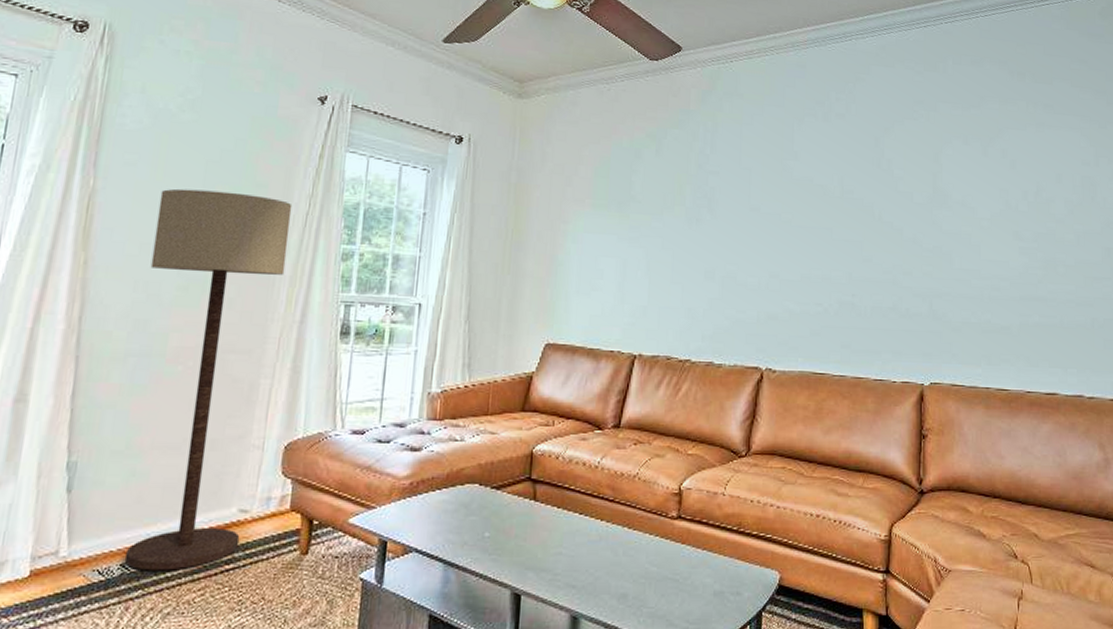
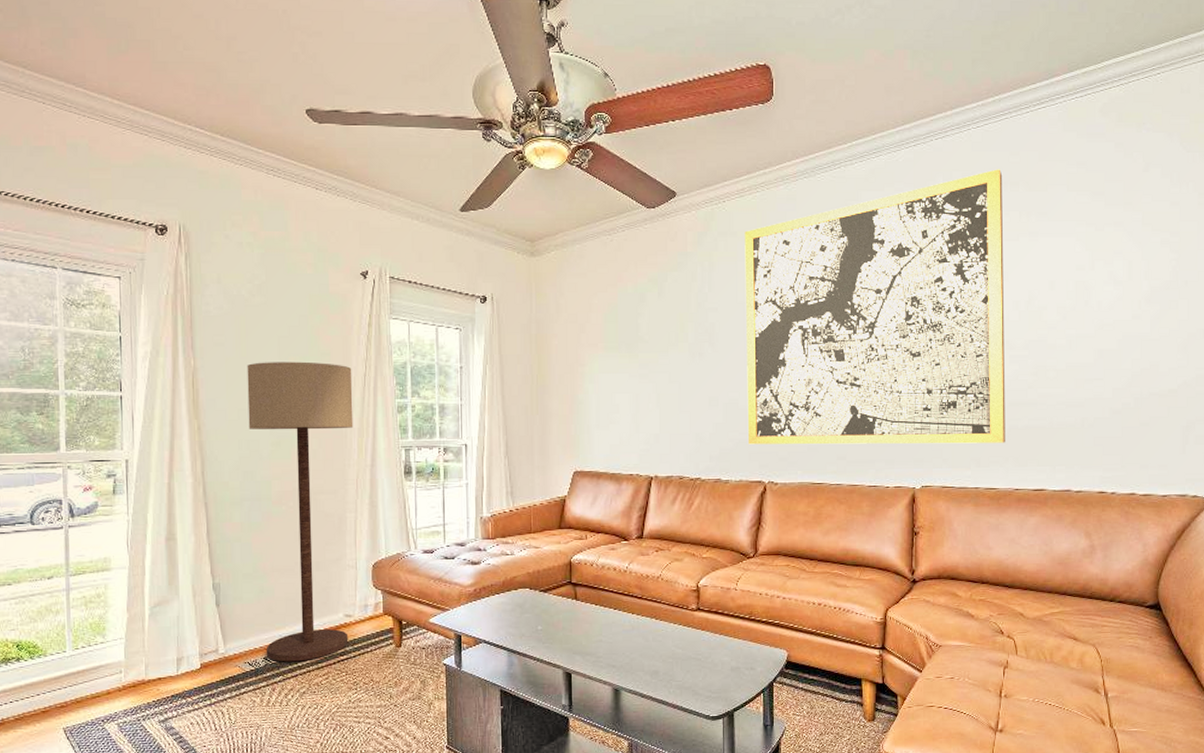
wall art: none [745,58,1016,340] -> present [745,169,1005,445]

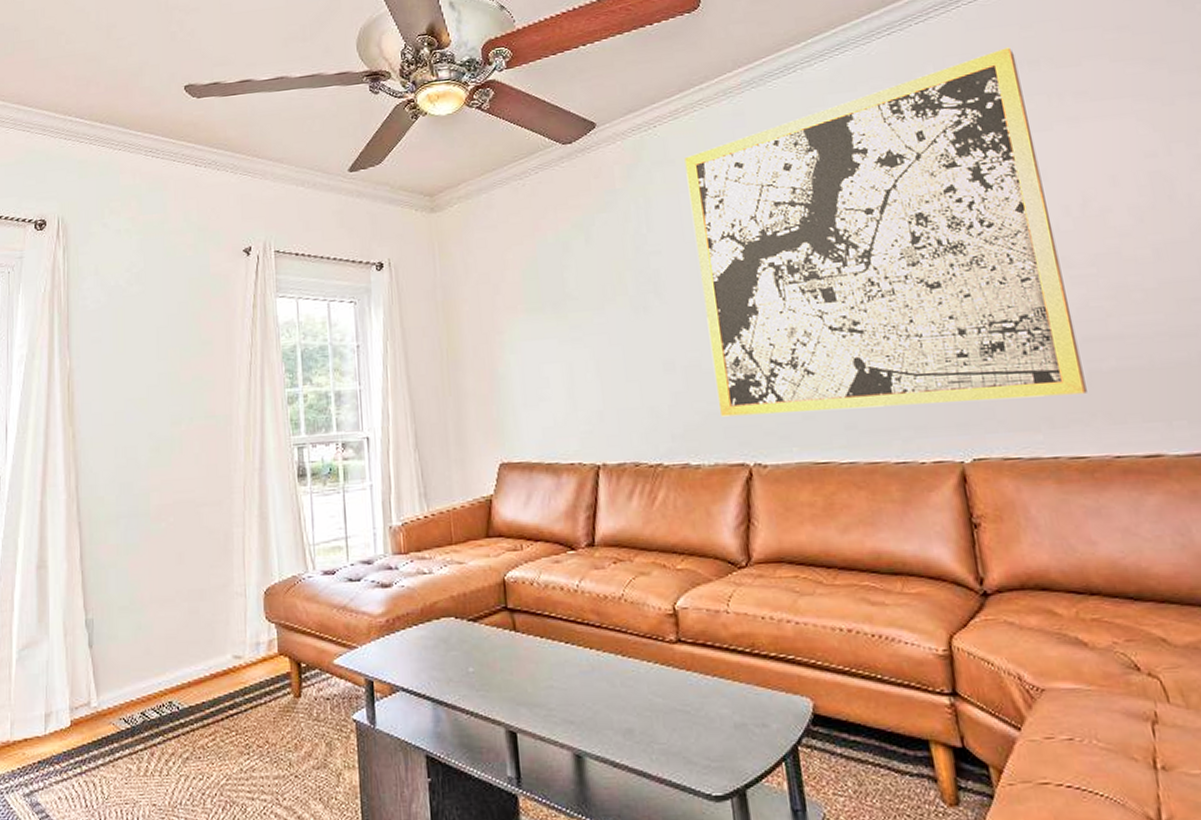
floor lamp: present [247,361,354,662] -> none [124,352,239,718]

